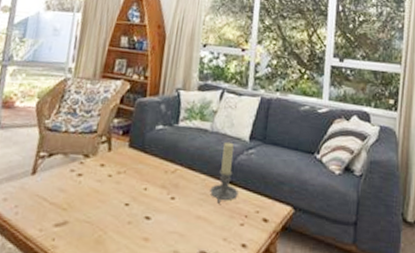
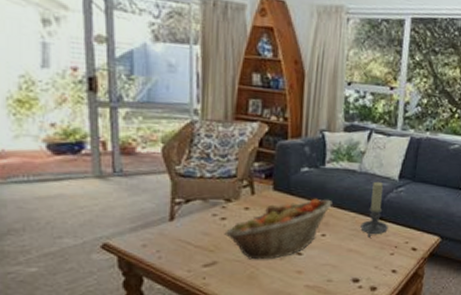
fruit basket: none [78,157,184,223] -> present [224,198,332,260]

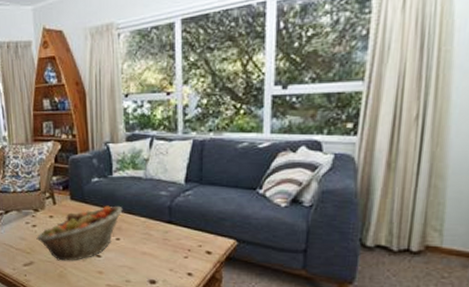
candle holder: present [360,181,388,238] -> none [151,186,179,241]

